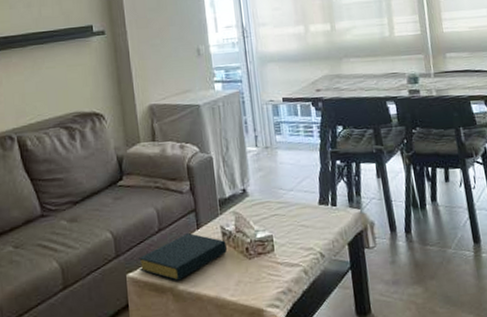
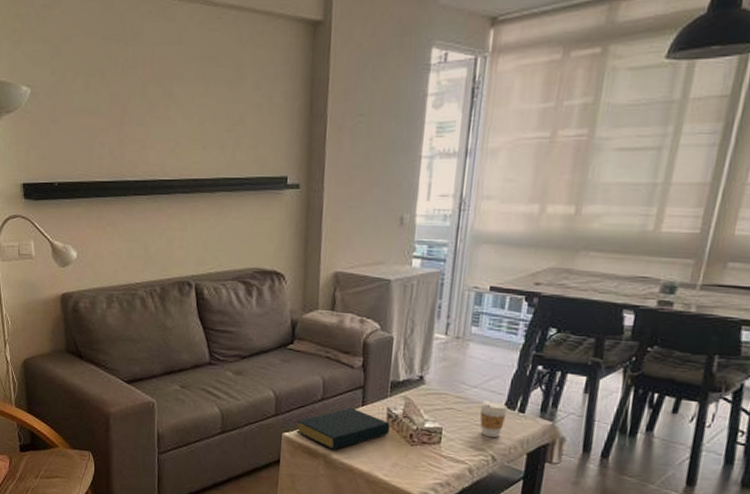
coffee cup: none [299,200,323,236] -> present [479,401,508,438]

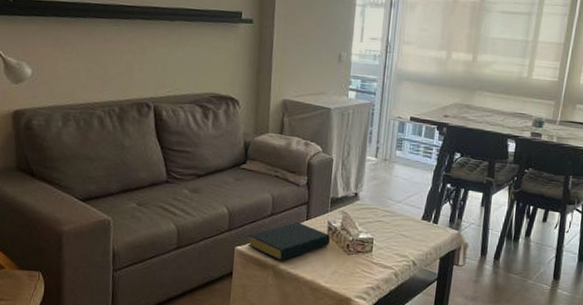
coffee cup: present [479,401,508,438] -> none [403,214,425,246]

